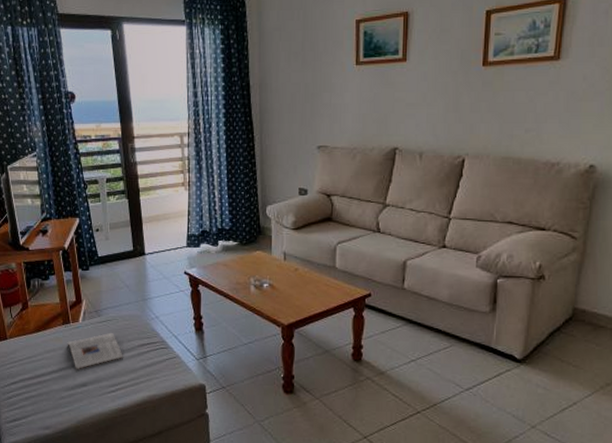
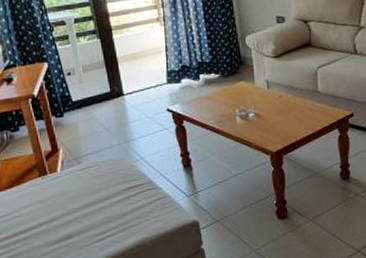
magazine: present [67,332,124,370] -> none [46,179,110,223]

